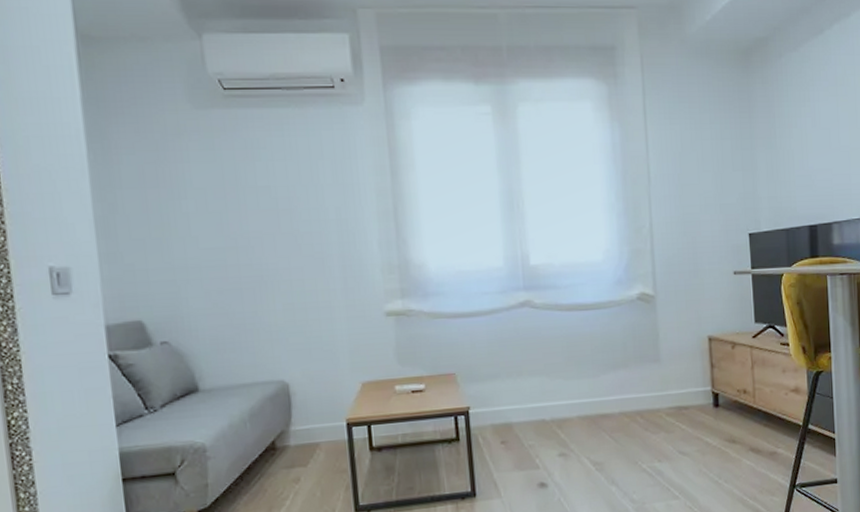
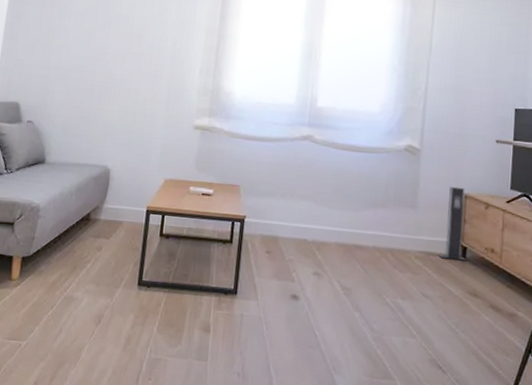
speaker: none [689,330,720,411] -> present [437,186,467,261]

